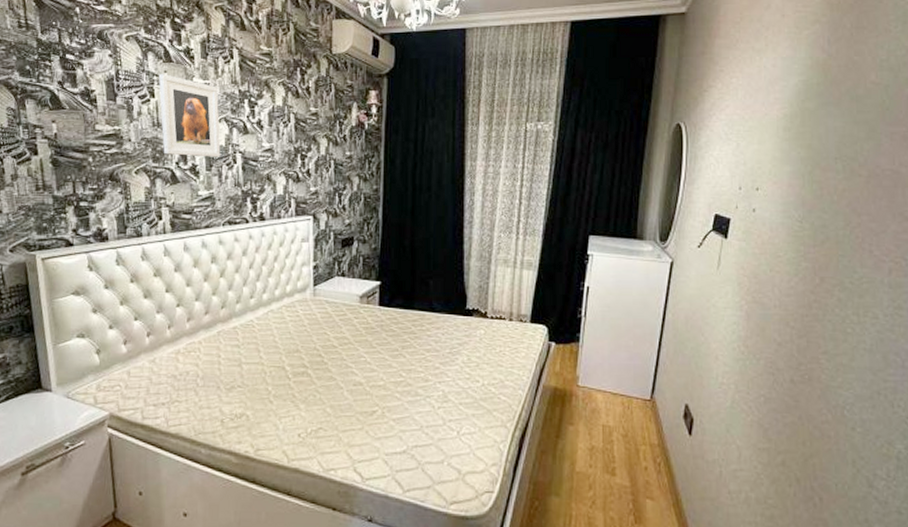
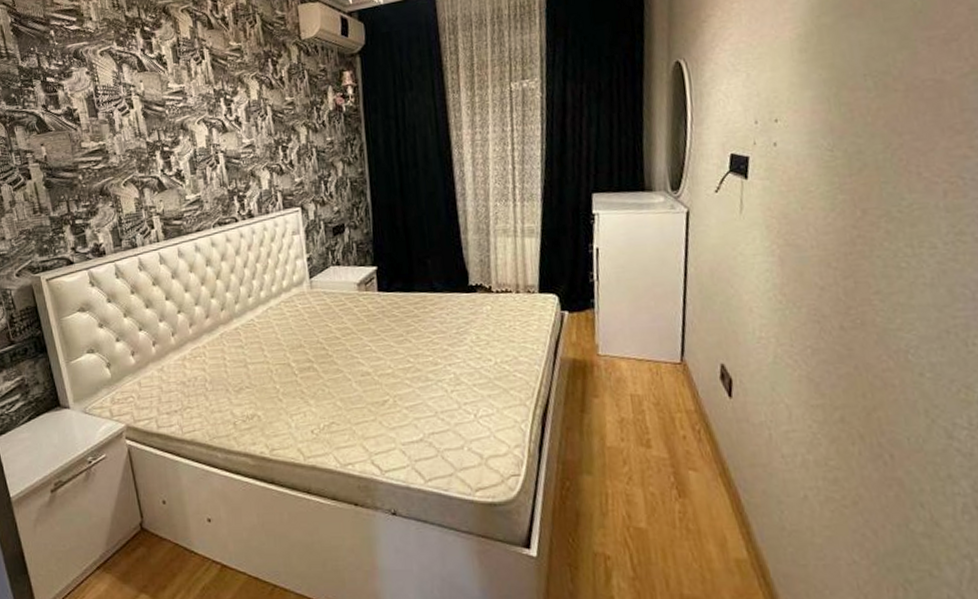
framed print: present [159,74,221,157] -> none [136,83,203,163]

